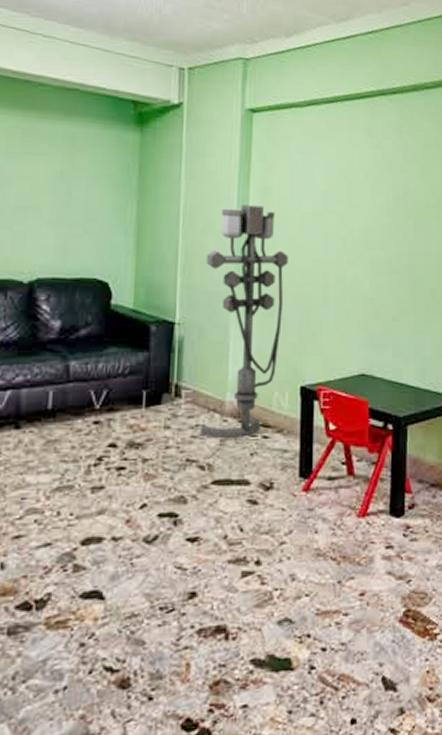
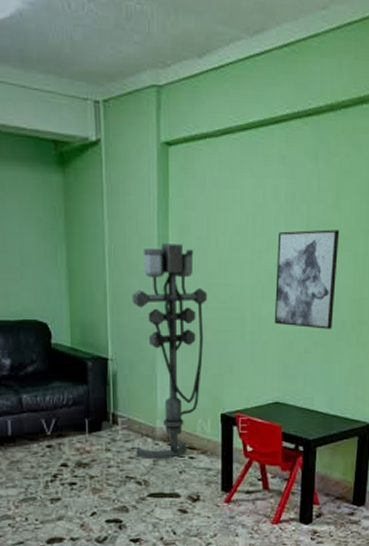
wall art: none [359,198,426,297] -> present [274,229,340,329]

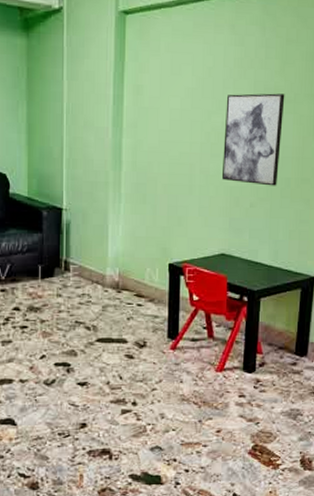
floor lamp: present [132,243,207,458] -> none [86,103,158,305]

